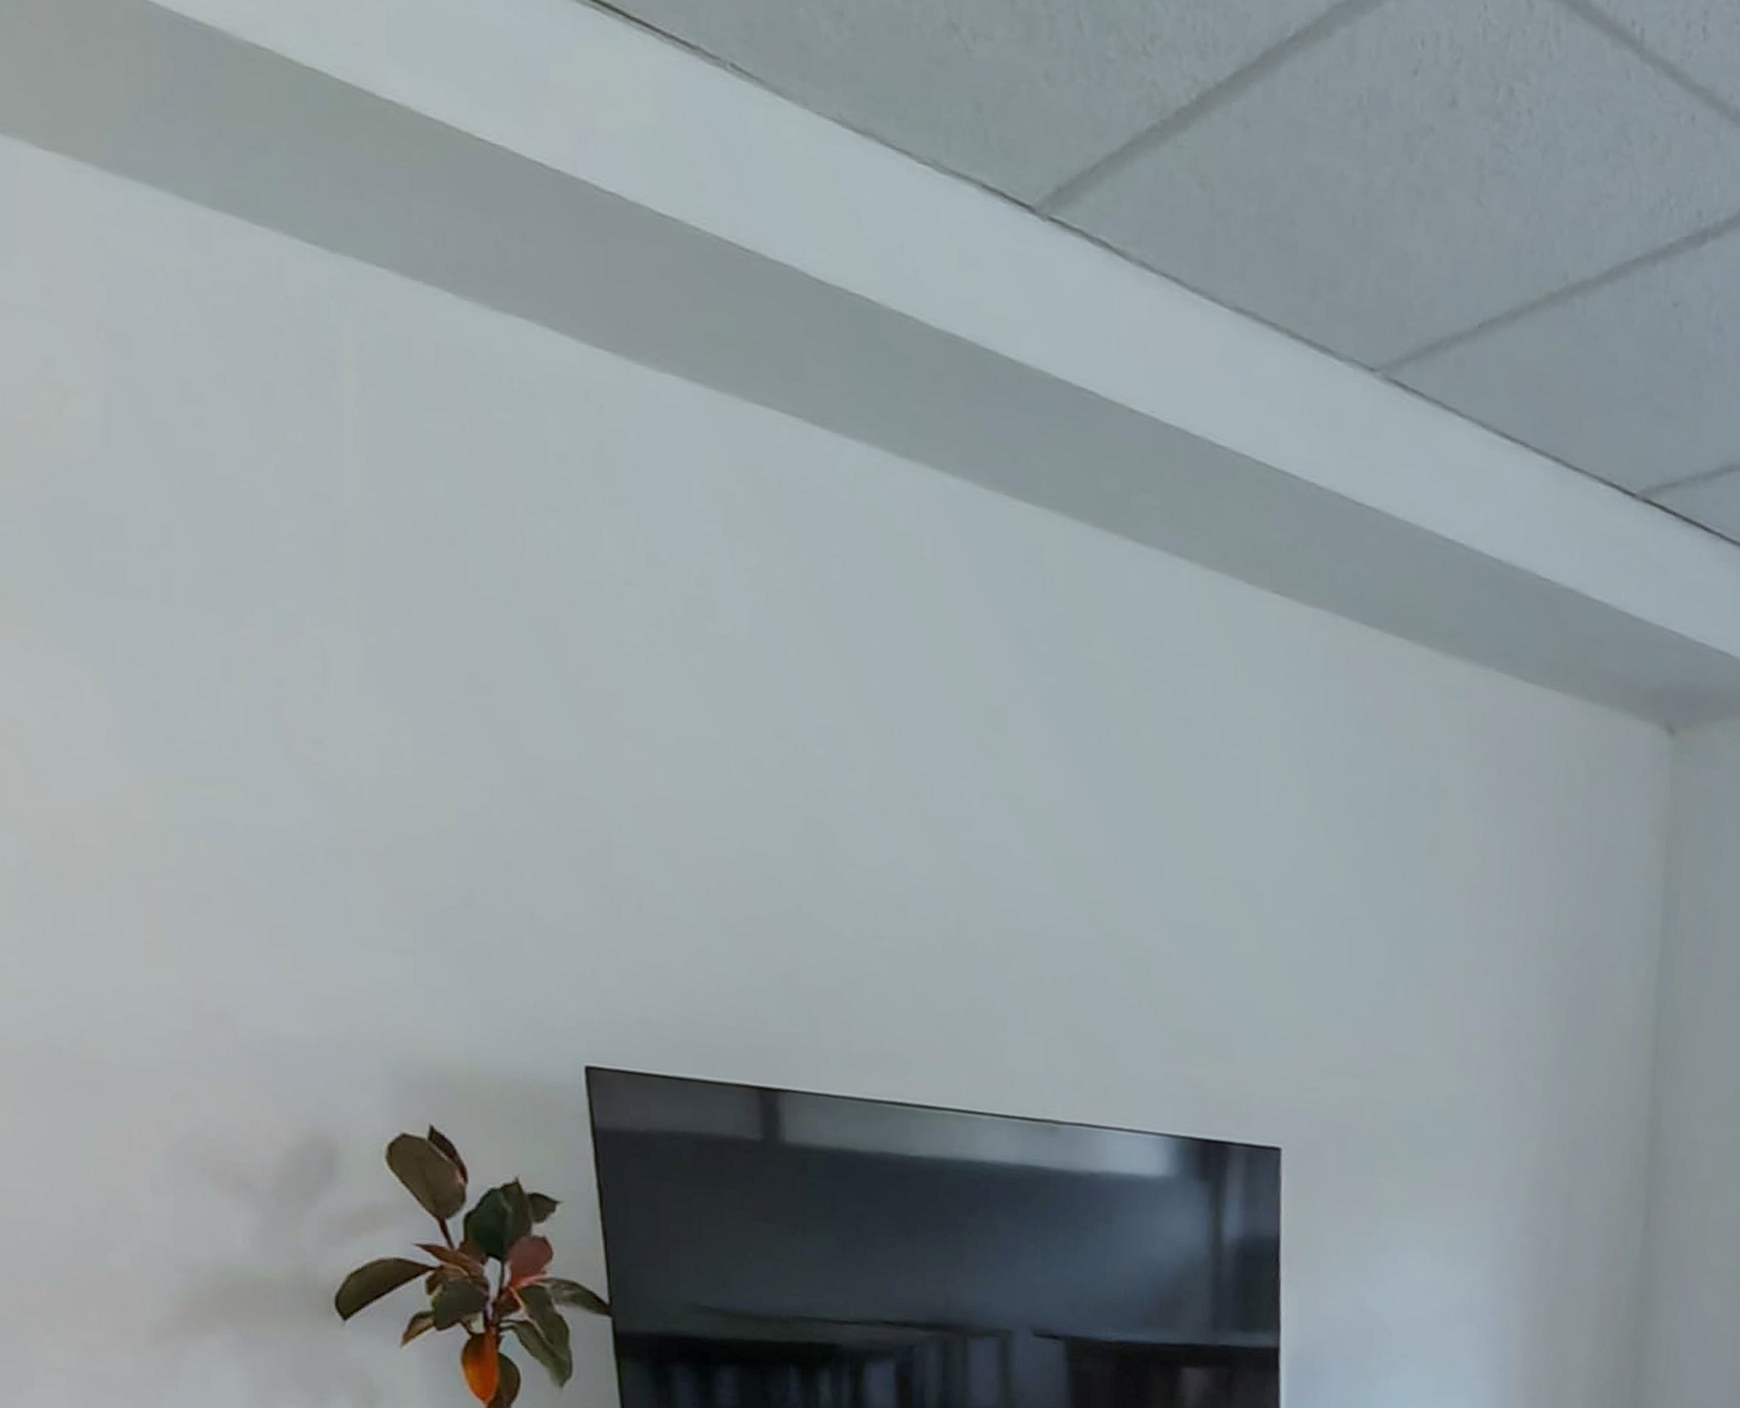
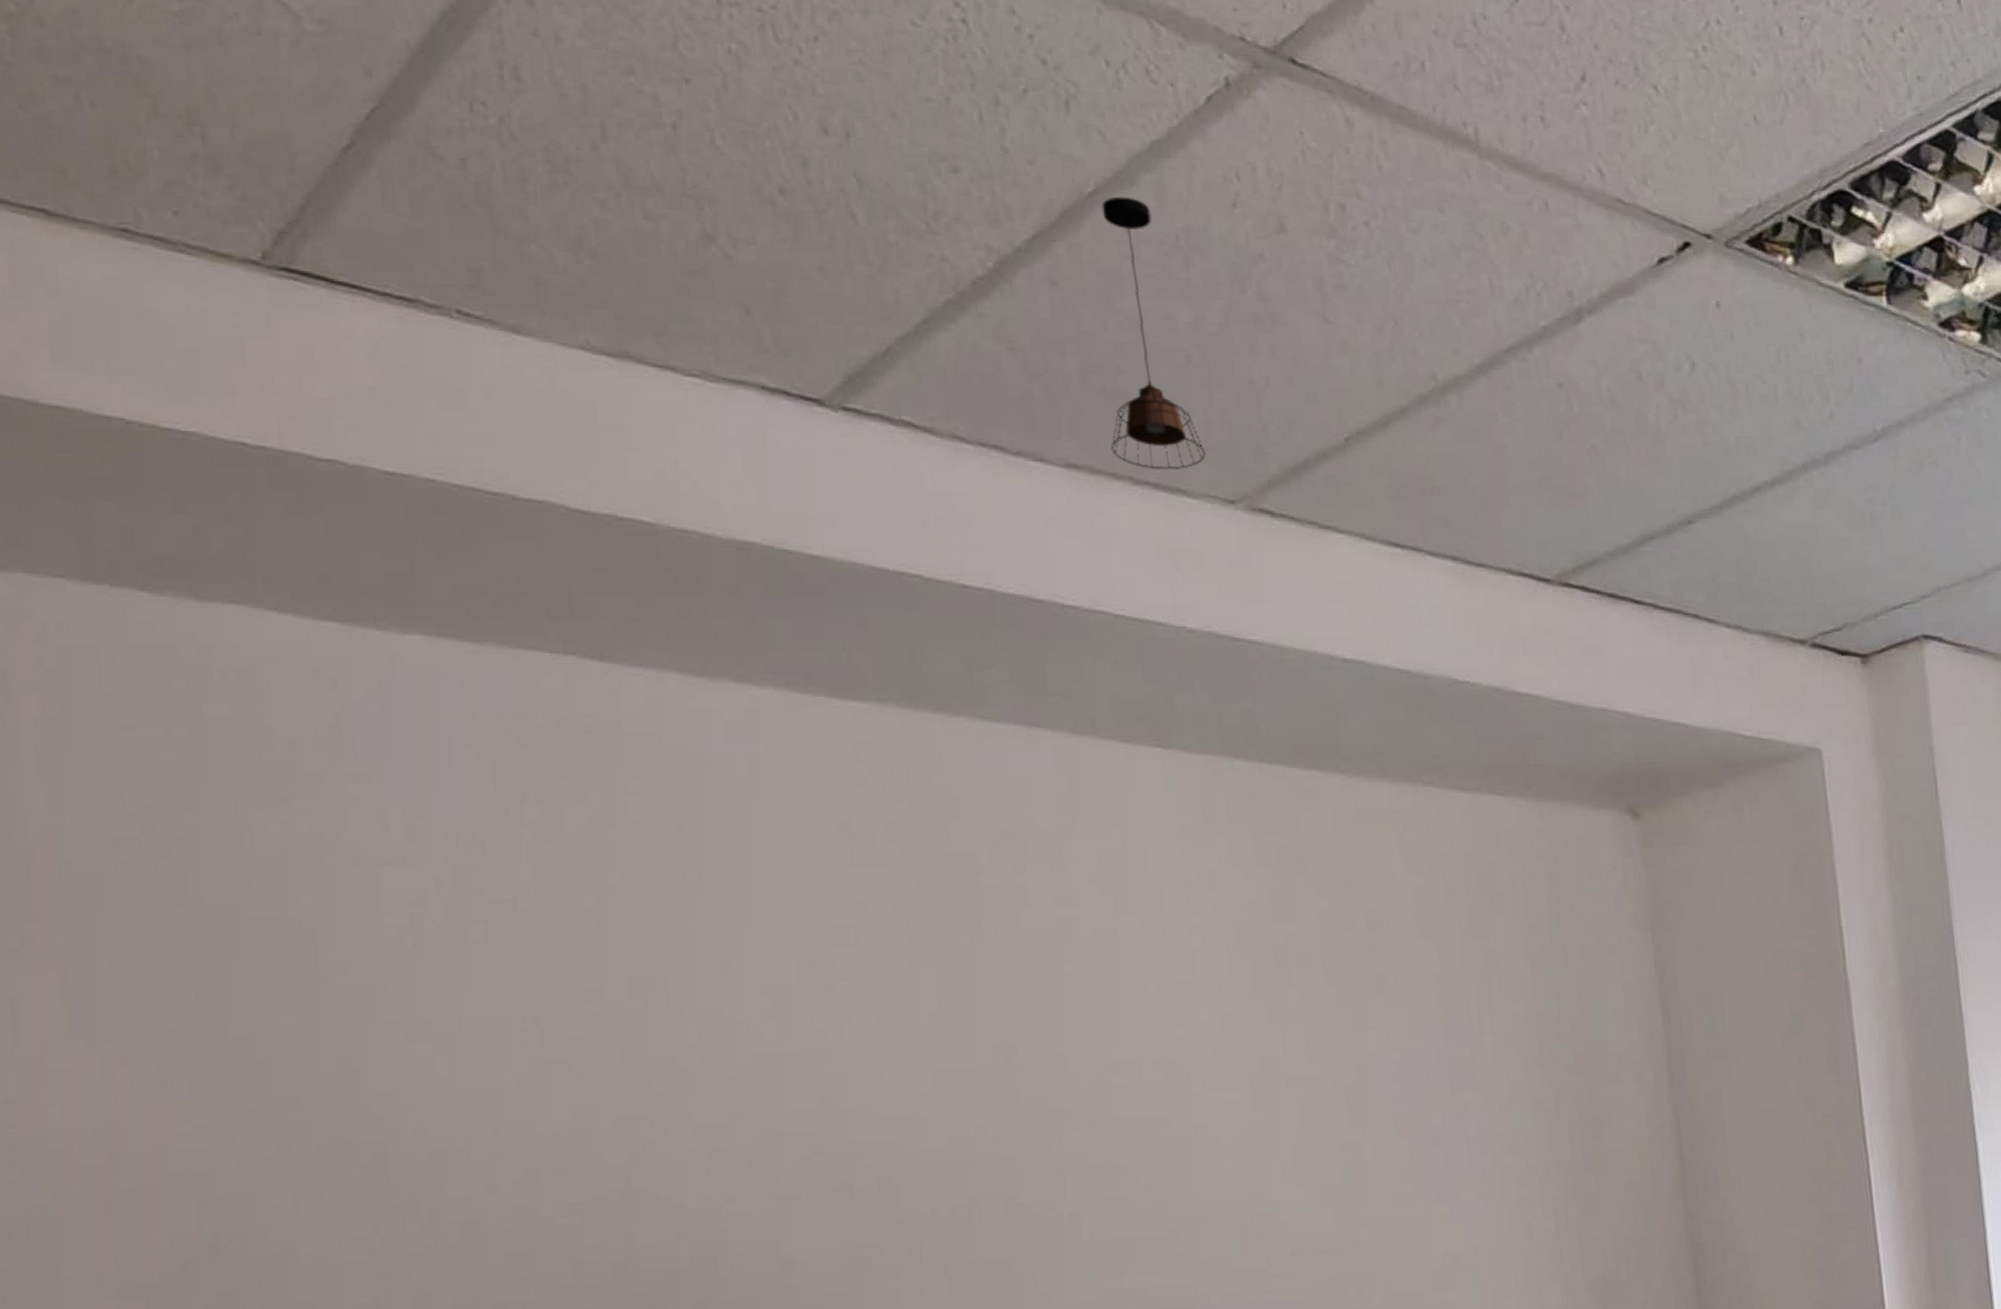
pendant light: none [1275,45,1357,330] -> present [1101,196,1206,469]

